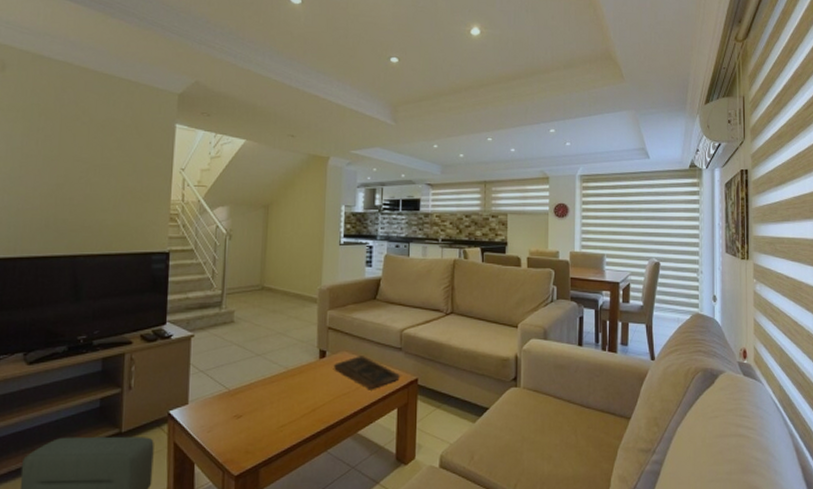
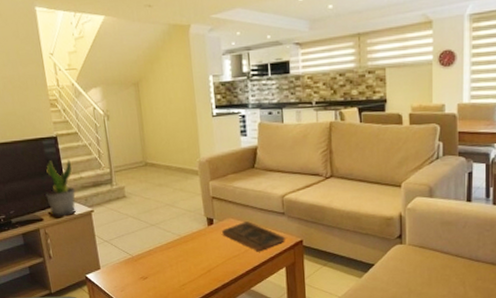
potted plant: none [142,276,180,341] -> present [45,158,76,217]

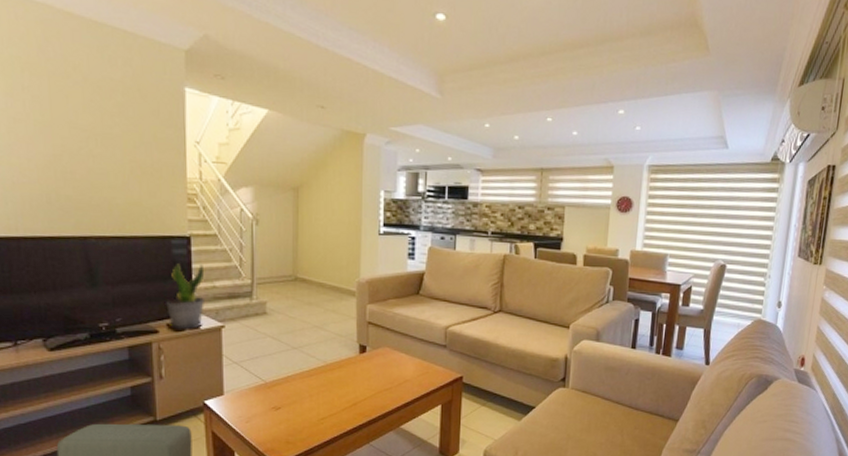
decorative tray: present [222,221,285,251] -> none [375,352,444,385]

